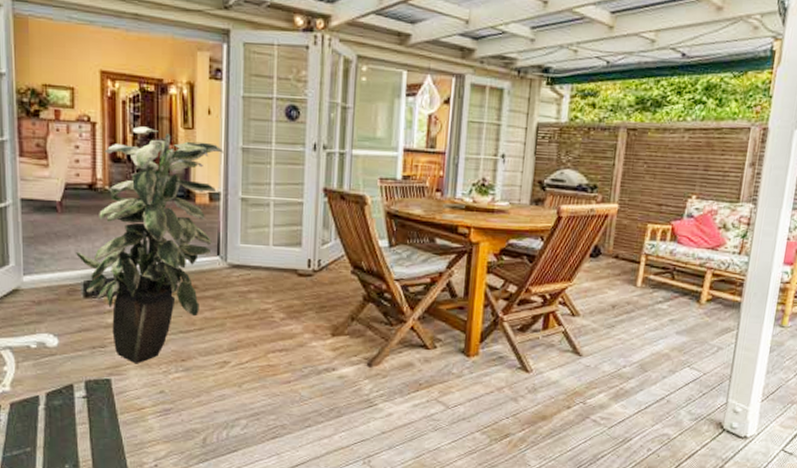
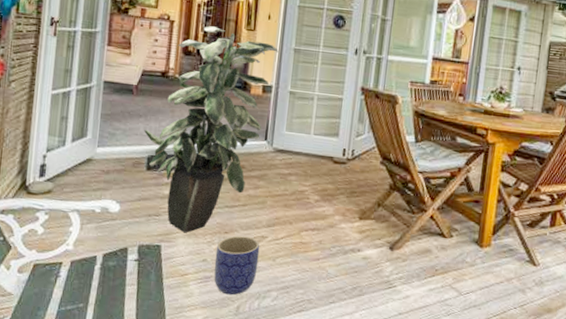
planter: none [173,363,223,427] -> present [214,236,260,296]

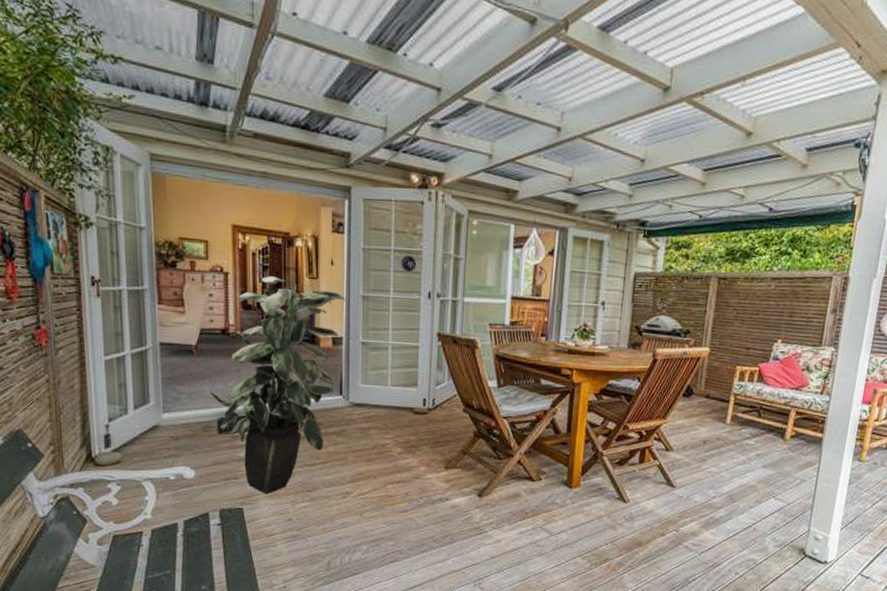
planter: present [214,236,260,296] -> none [300,493,346,552]

